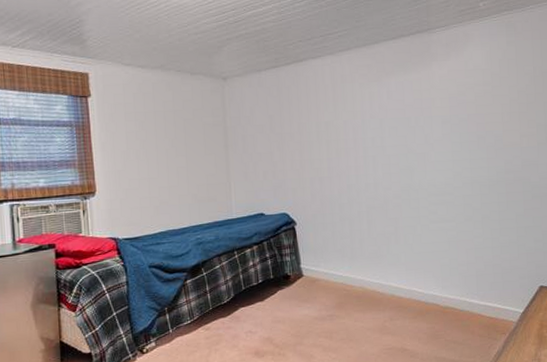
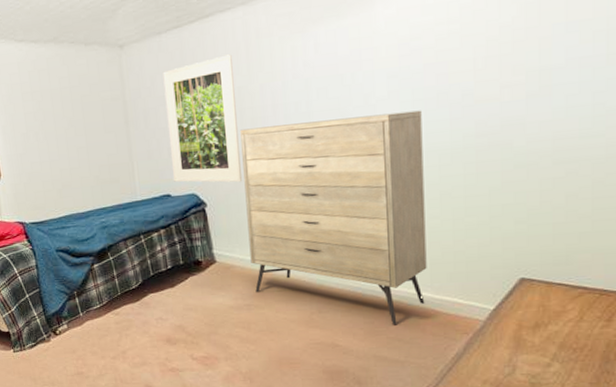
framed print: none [261,94,328,204] -> present [163,54,243,183]
dresser: none [327,150,474,329] -> present [240,110,427,325]

